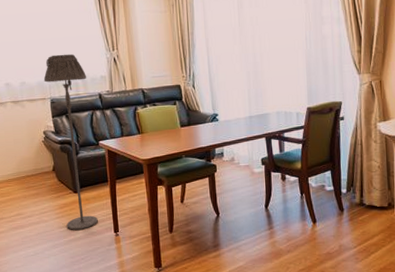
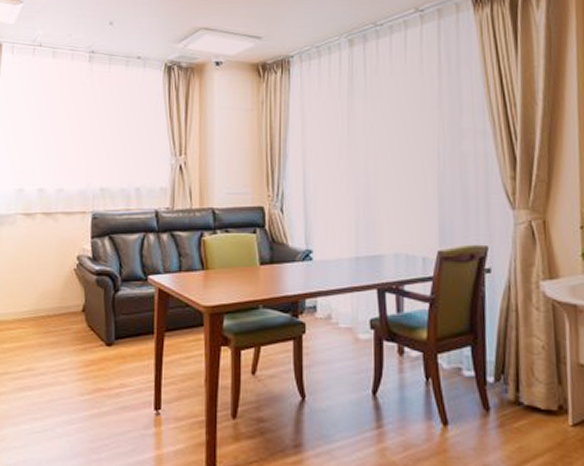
floor lamp: present [43,54,98,230] -> none [87,156,142,401]

